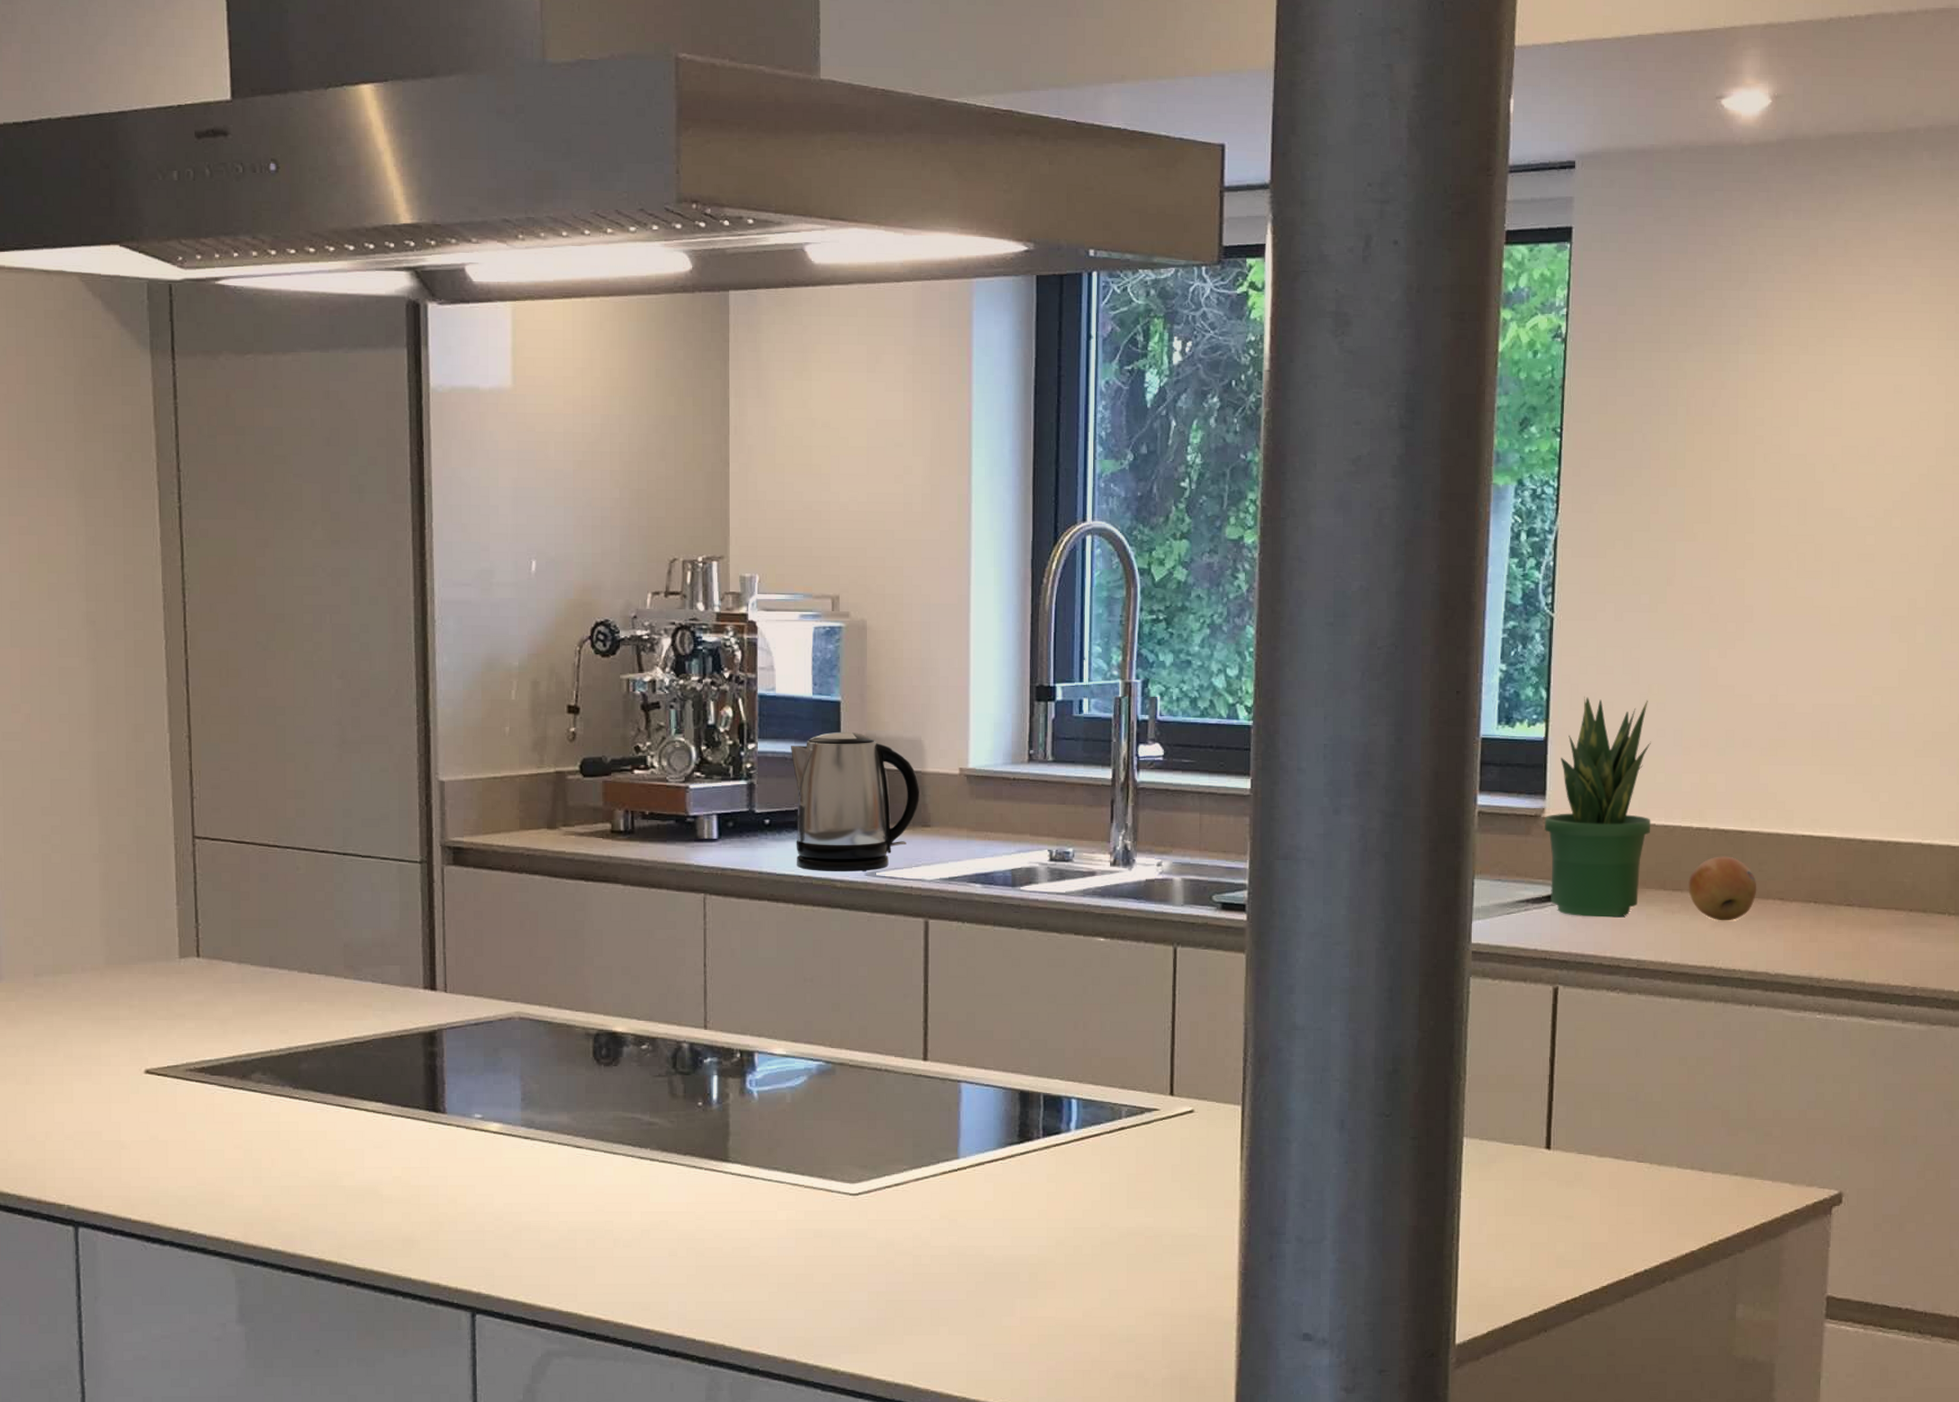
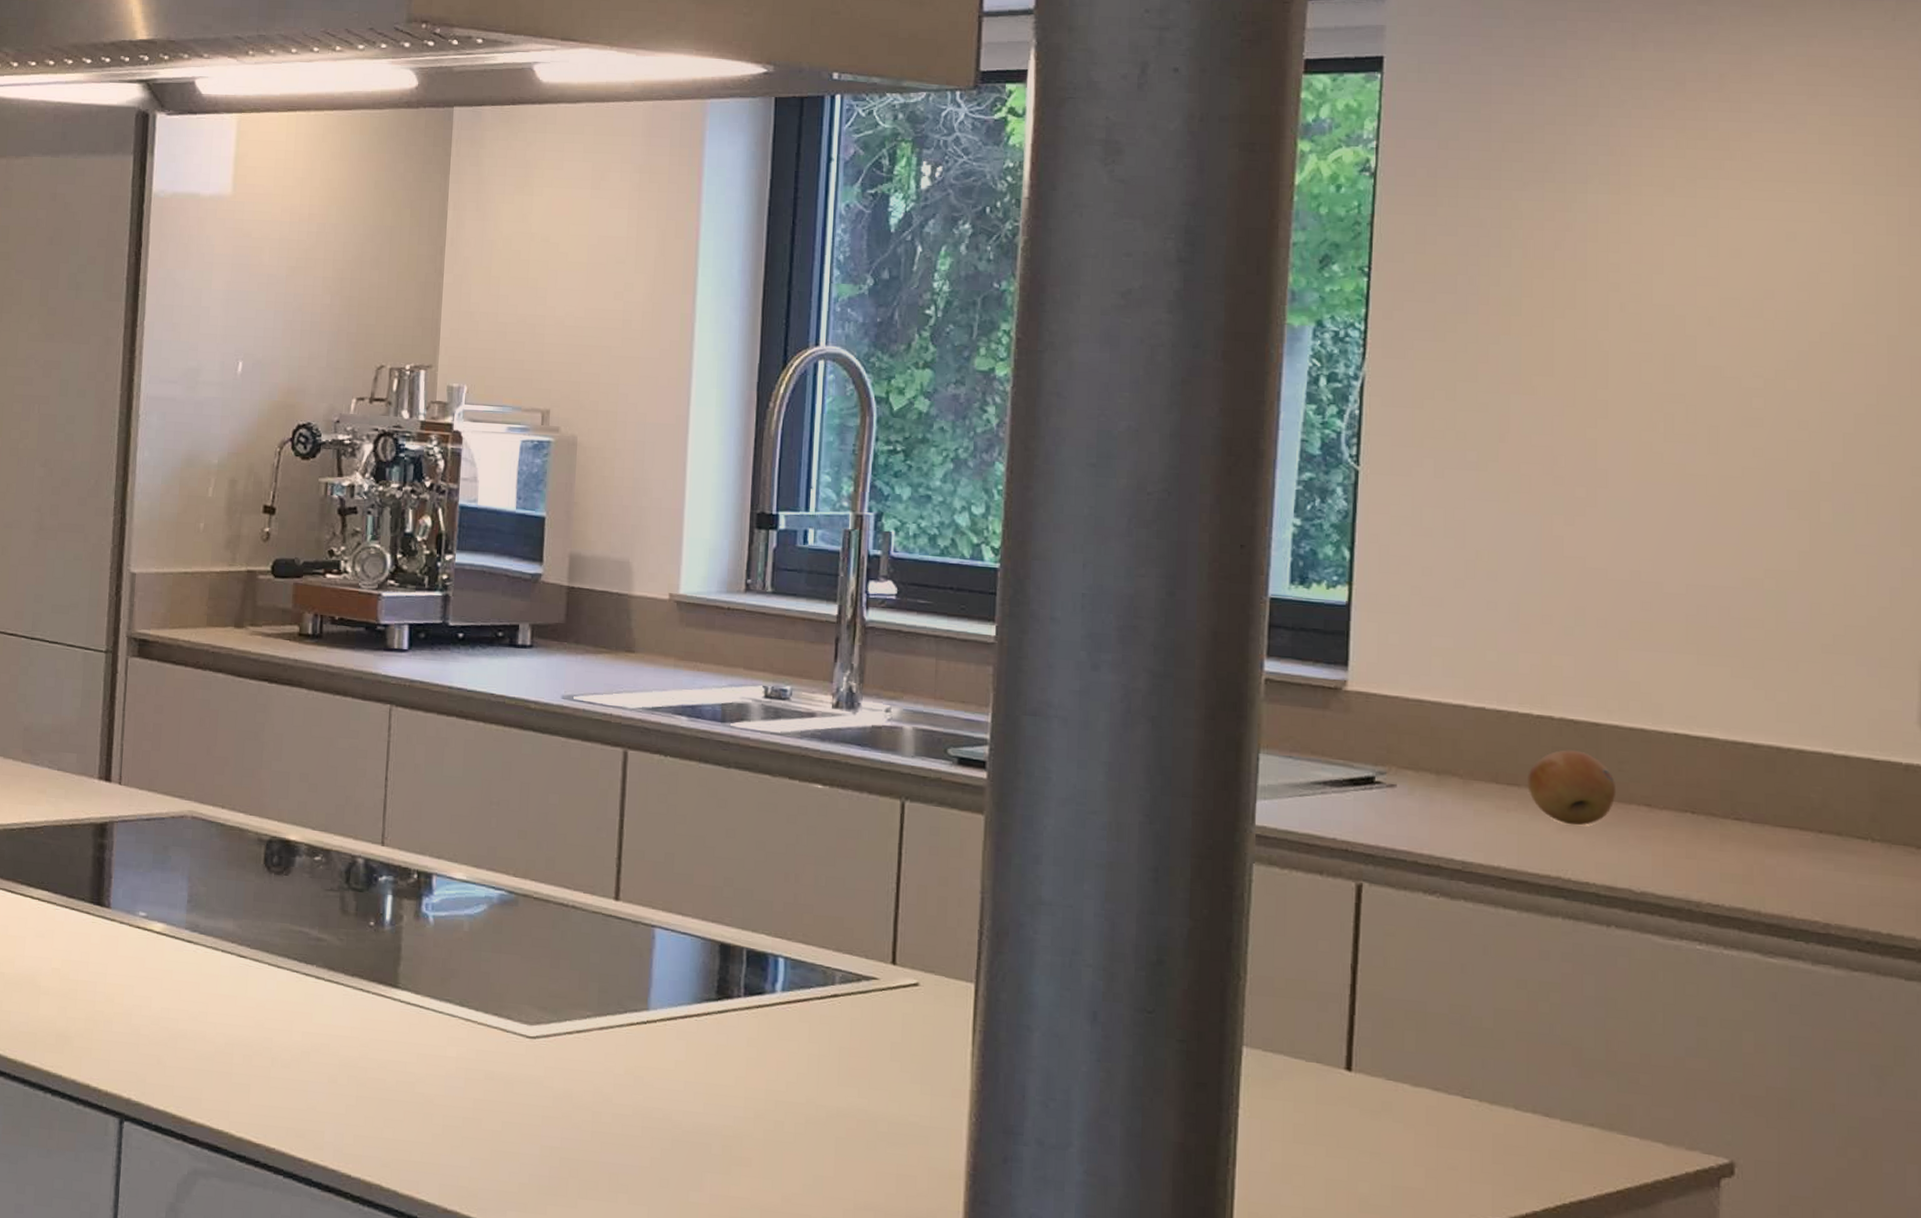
kettle: present [791,731,919,873] -> none [488,547,625,696]
planter: present [1545,696,1651,918] -> none [1347,559,1480,810]

